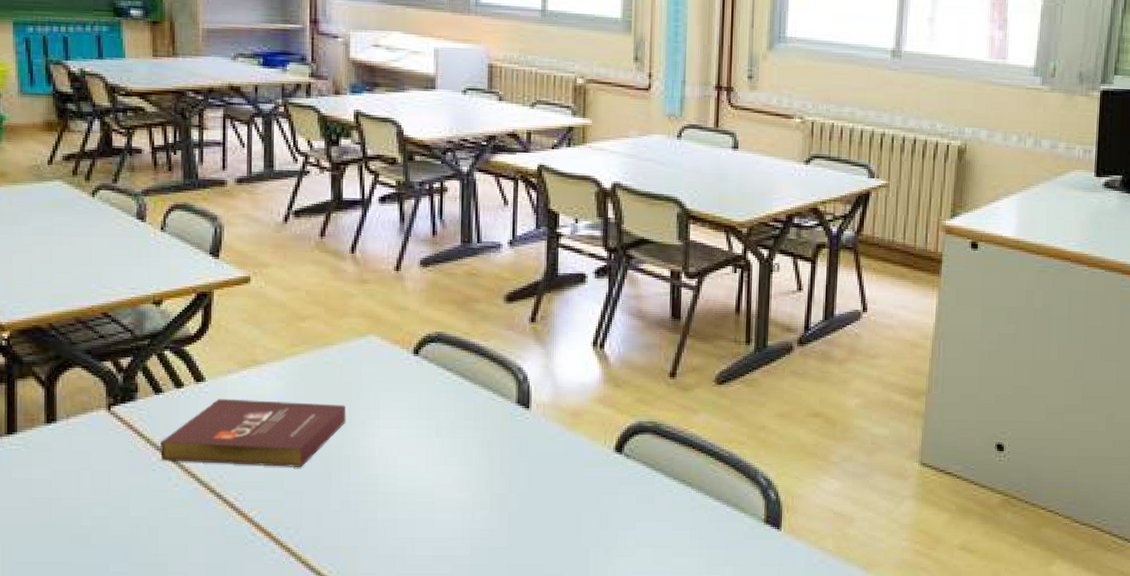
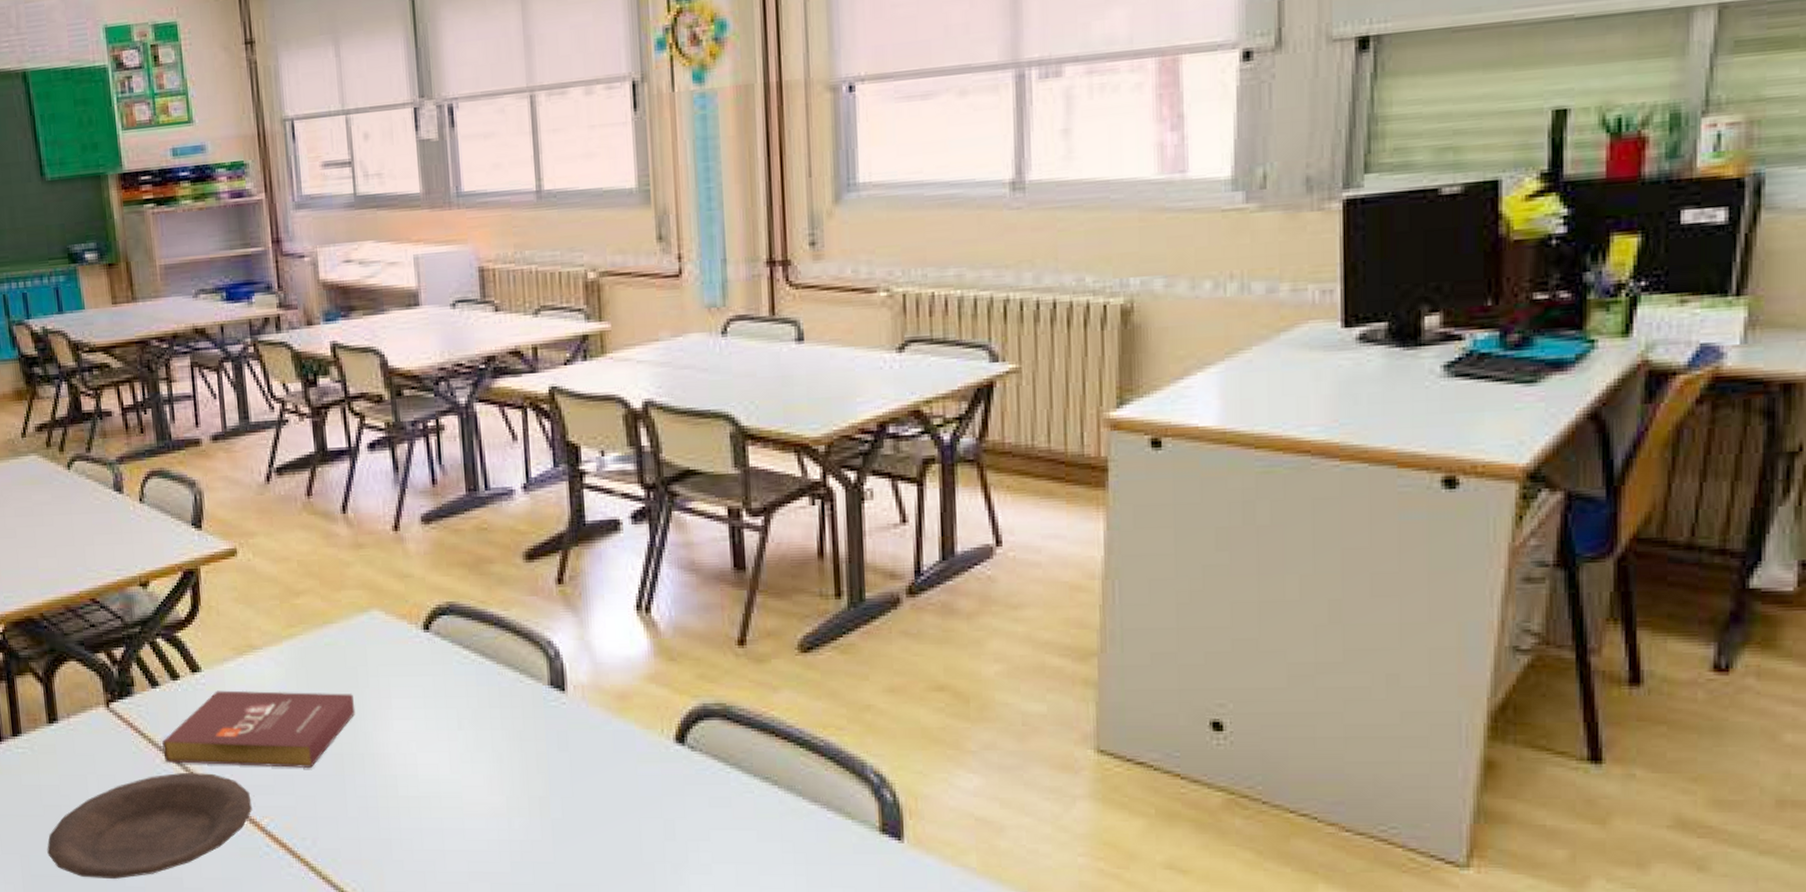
plate: none [32,469,242,566] -> present [47,772,252,880]

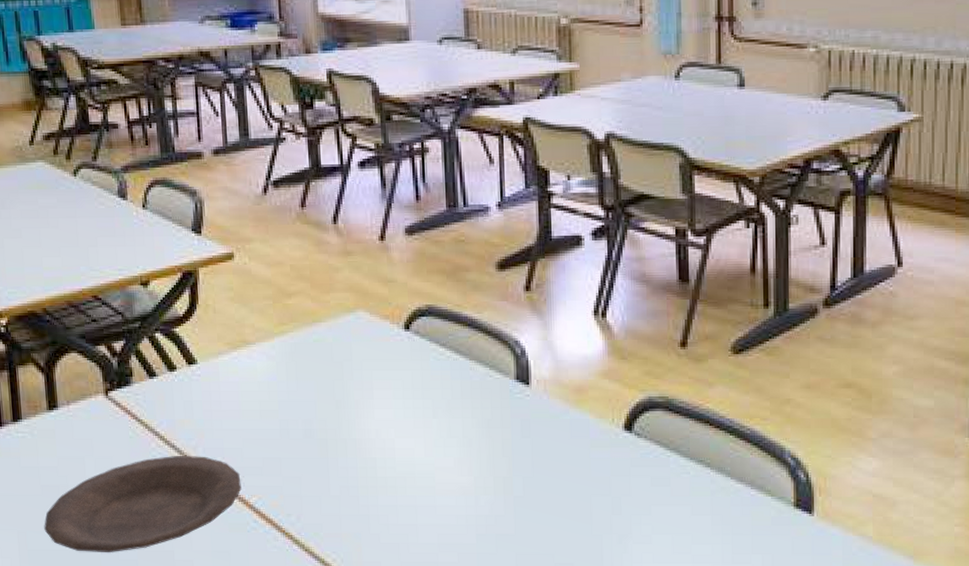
book: present [162,690,356,769] -> none [158,381,340,452]

